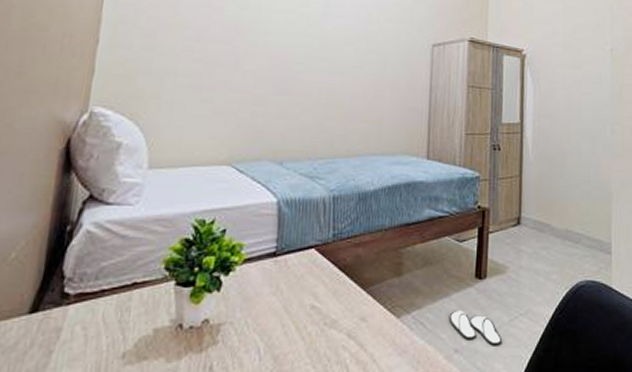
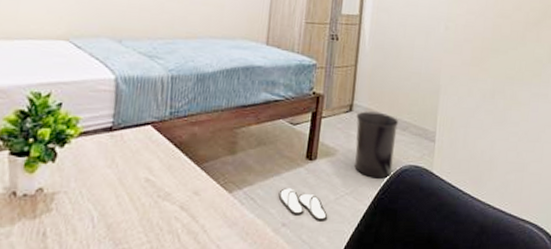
waste bin: none [525,224,571,297] -> present [354,111,399,179]

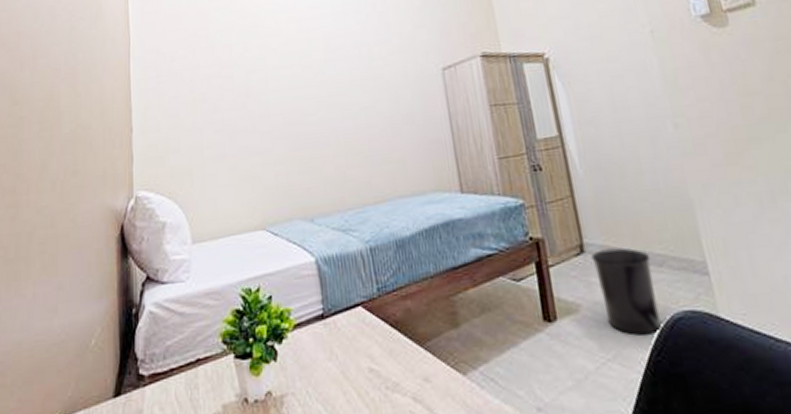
slippers: present [278,188,328,221] -> none [522,361,593,401]

